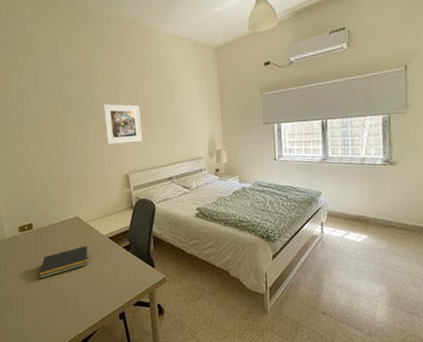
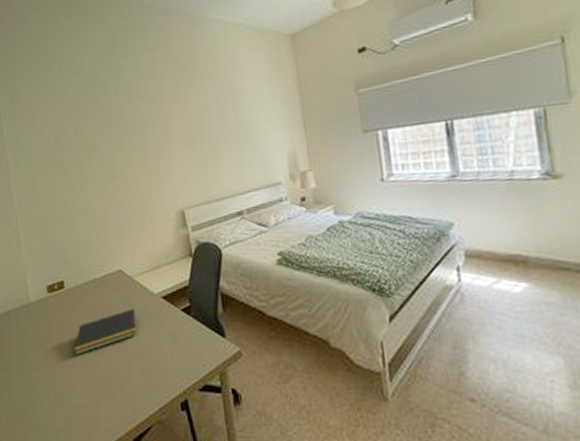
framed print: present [102,104,143,144] -> none [147,118,201,172]

